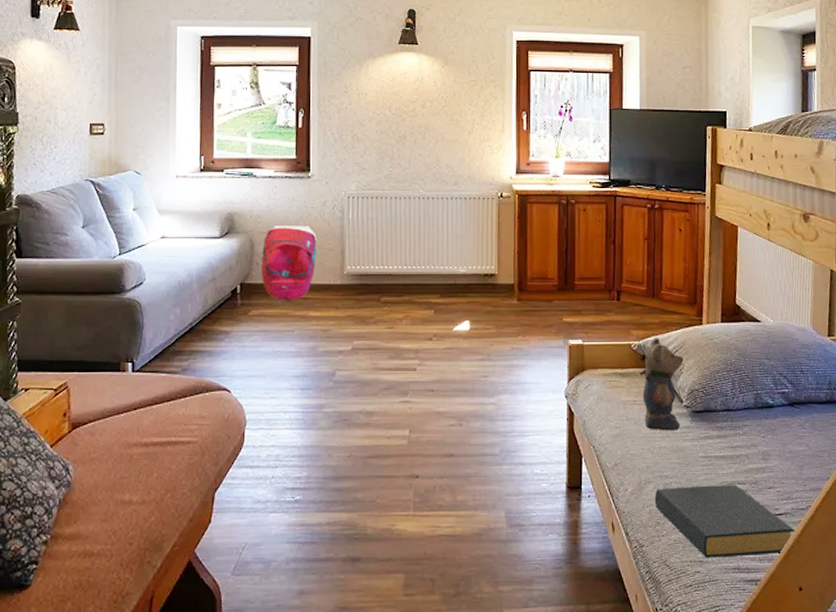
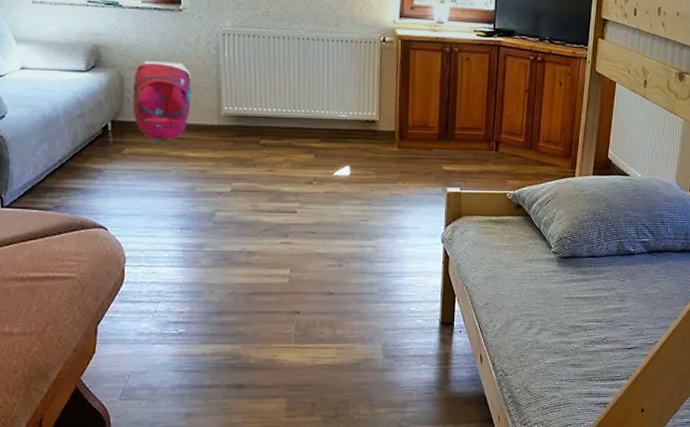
teddy bear: present [639,338,684,431] -> none [513,188,555,274]
hardback book: present [654,485,795,558] -> none [520,322,643,385]

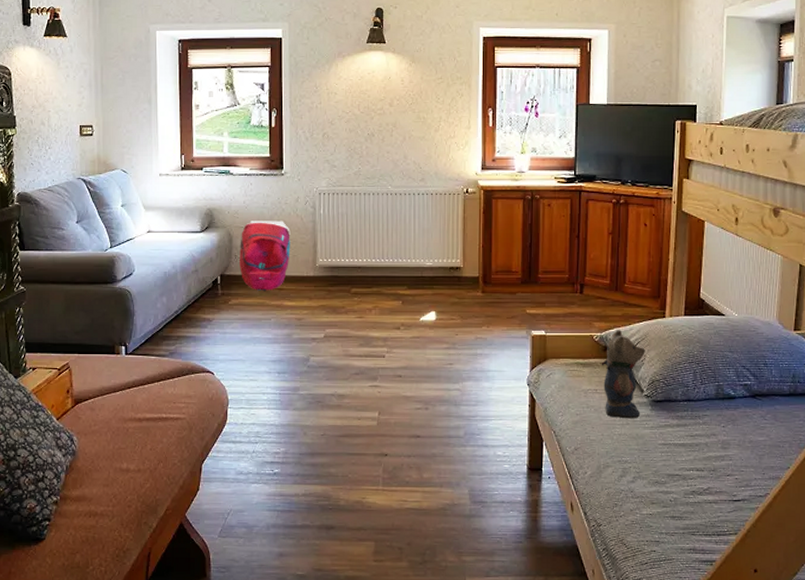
teddy bear: none [513,188,555,274] -> present [601,330,645,419]

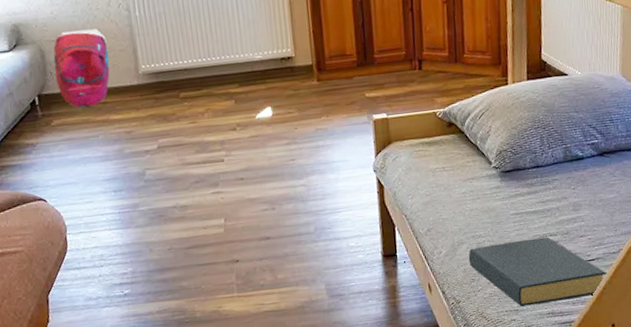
teddy bear: present [601,330,645,419] -> none [446,103,491,194]
hardback book: none [613,471,753,539] -> present [468,237,607,307]

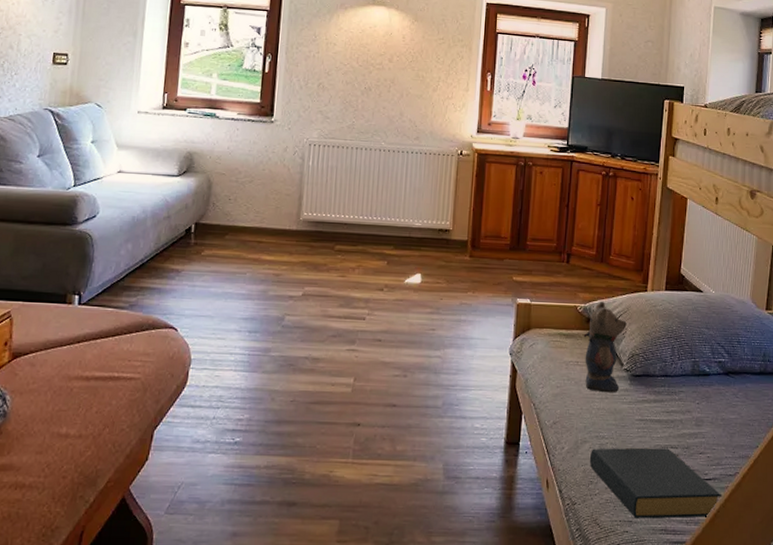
backpack: present [53,28,110,108] -> none [217,168,276,244]
teddy bear: none [446,103,491,194] -> present [583,302,627,393]

